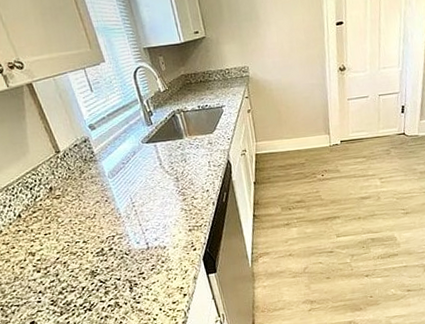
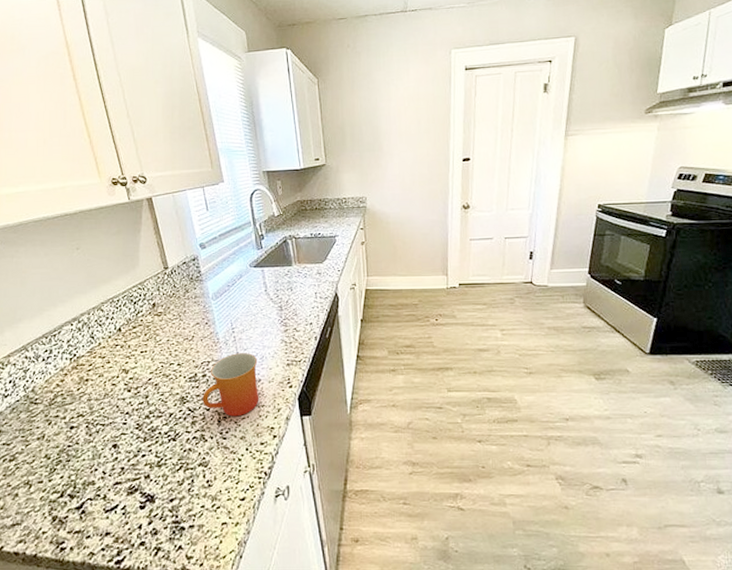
mug: none [112,224,166,283] -> present [203,353,258,417]

